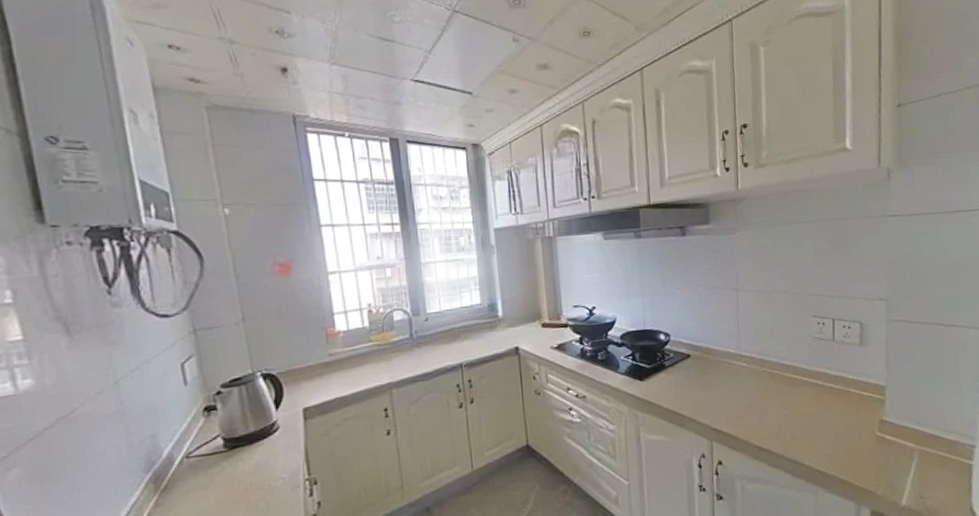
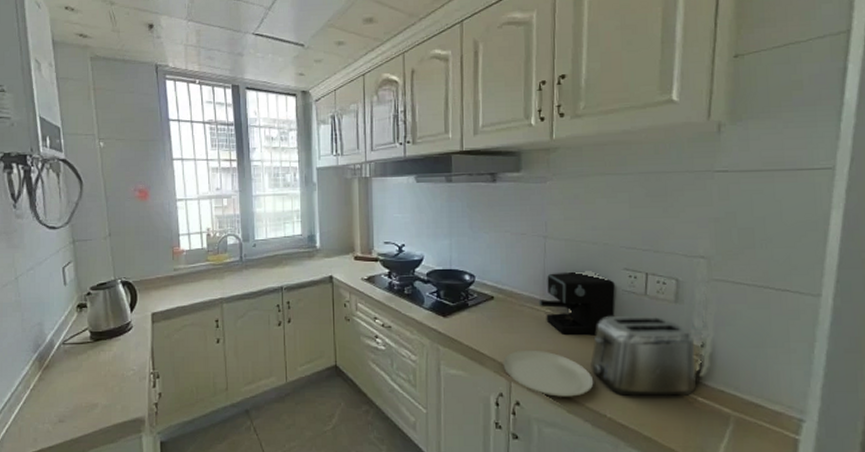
plate: none [703,405,792,452] -> present [503,349,594,397]
coffee maker: none [734,323,806,387] -> present [538,273,615,336]
toaster: none [787,360,883,442] -> present [590,315,697,396]

